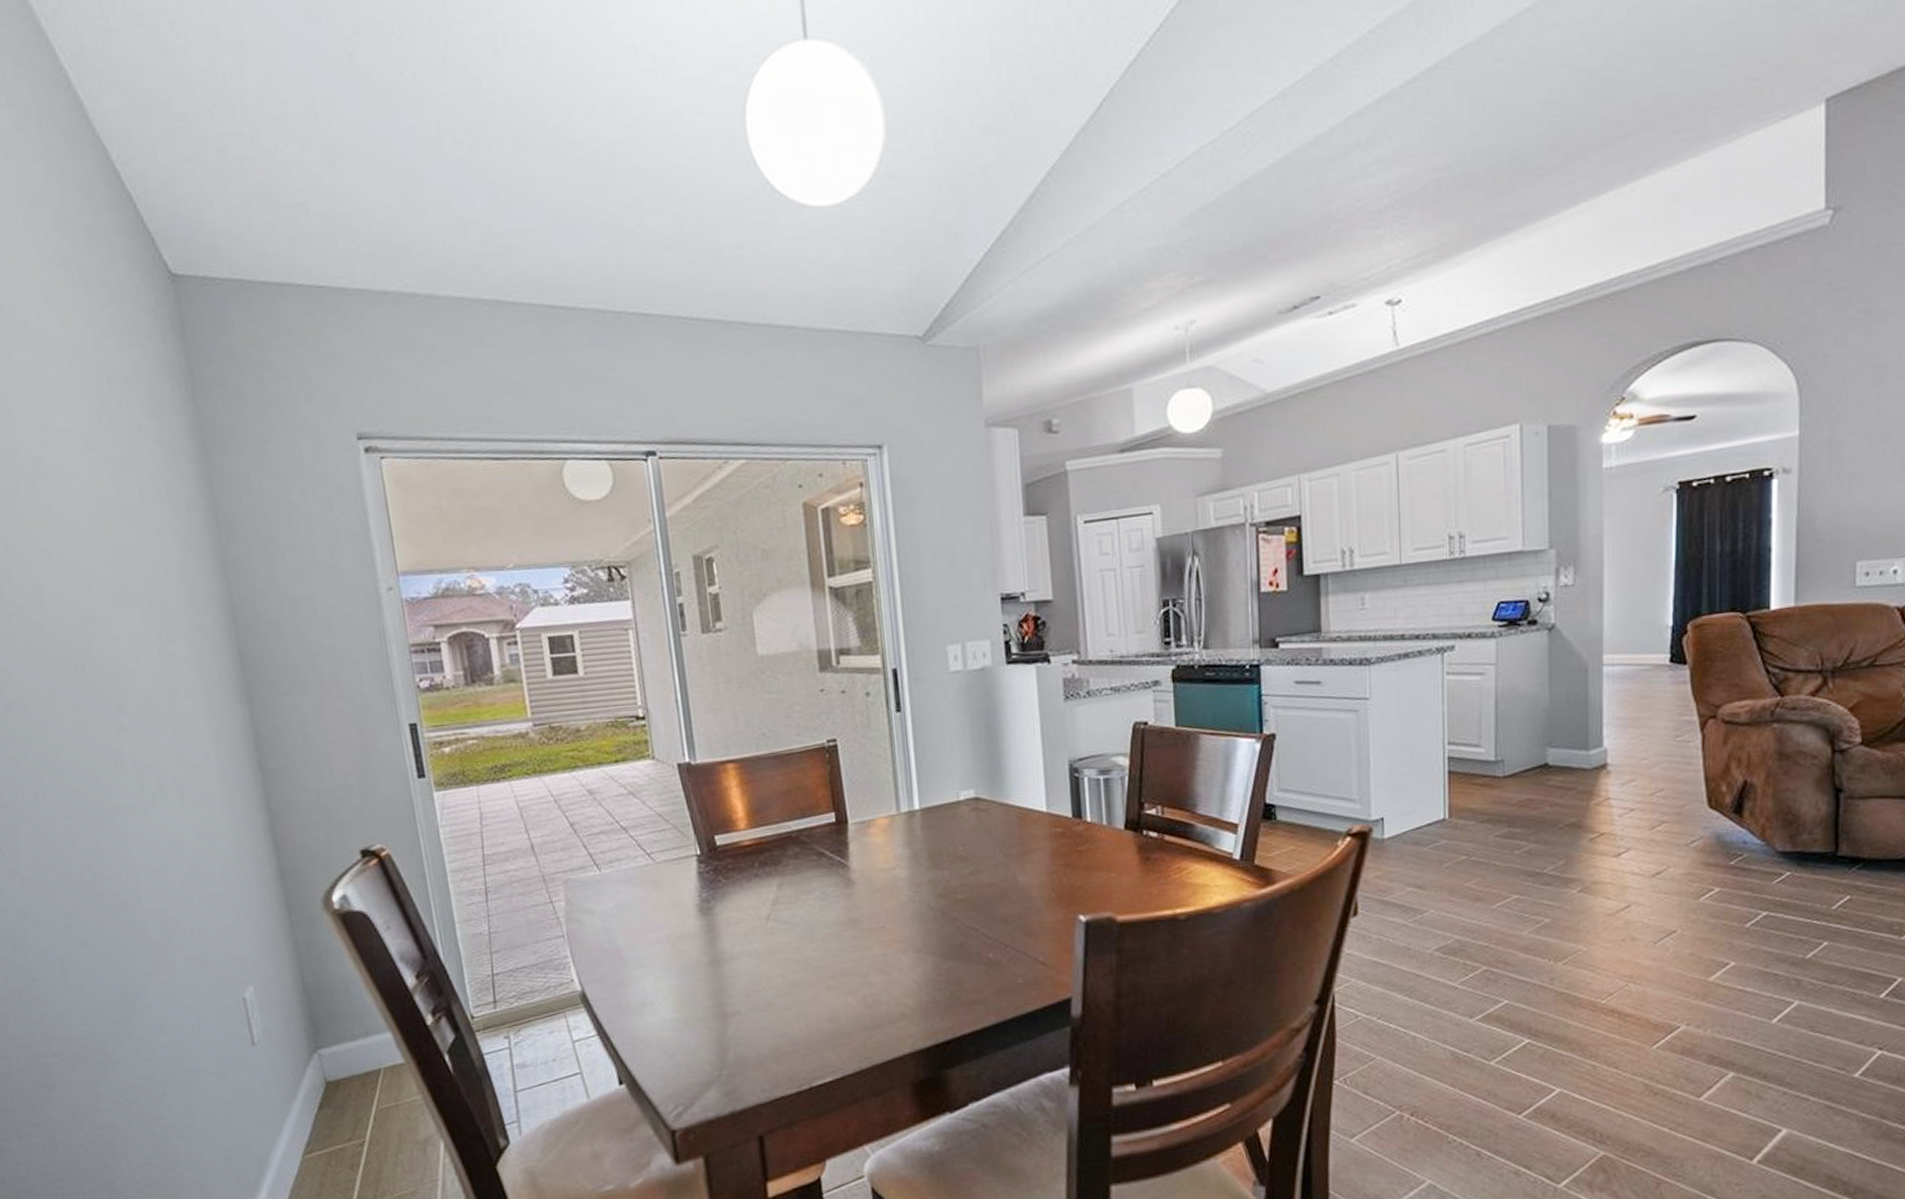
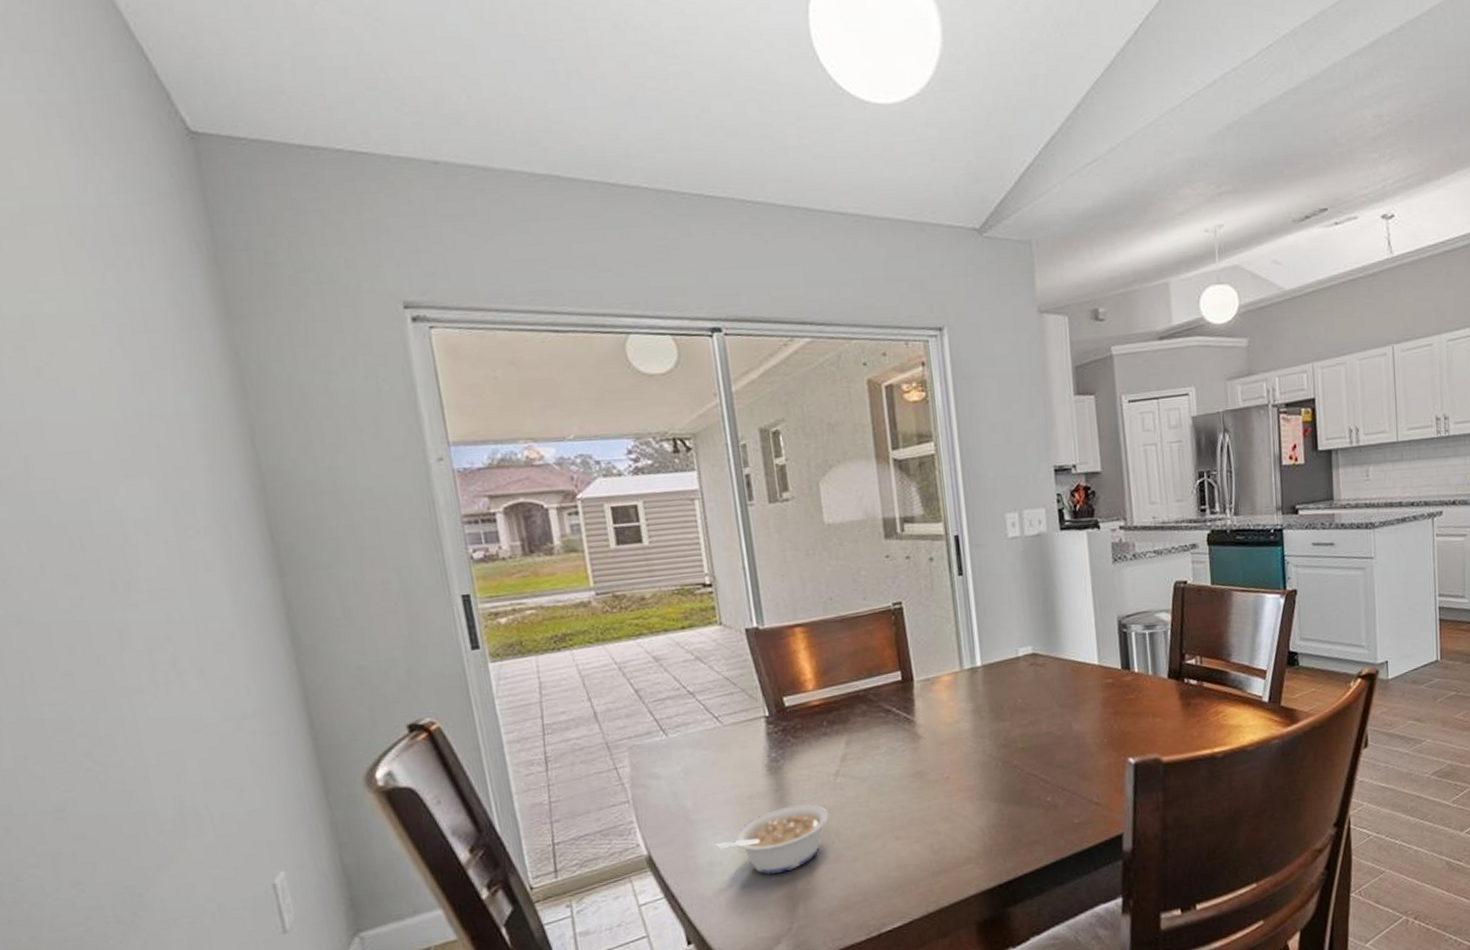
legume: none [646,948,760,1019] -> present [715,804,829,875]

